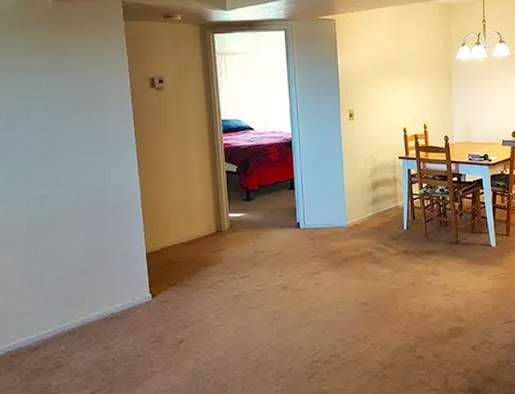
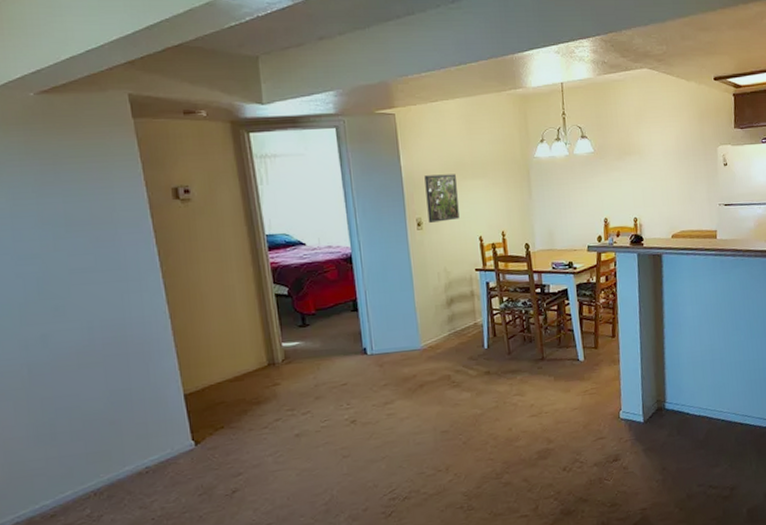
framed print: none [358,72,387,114] -> present [424,174,460,223]

